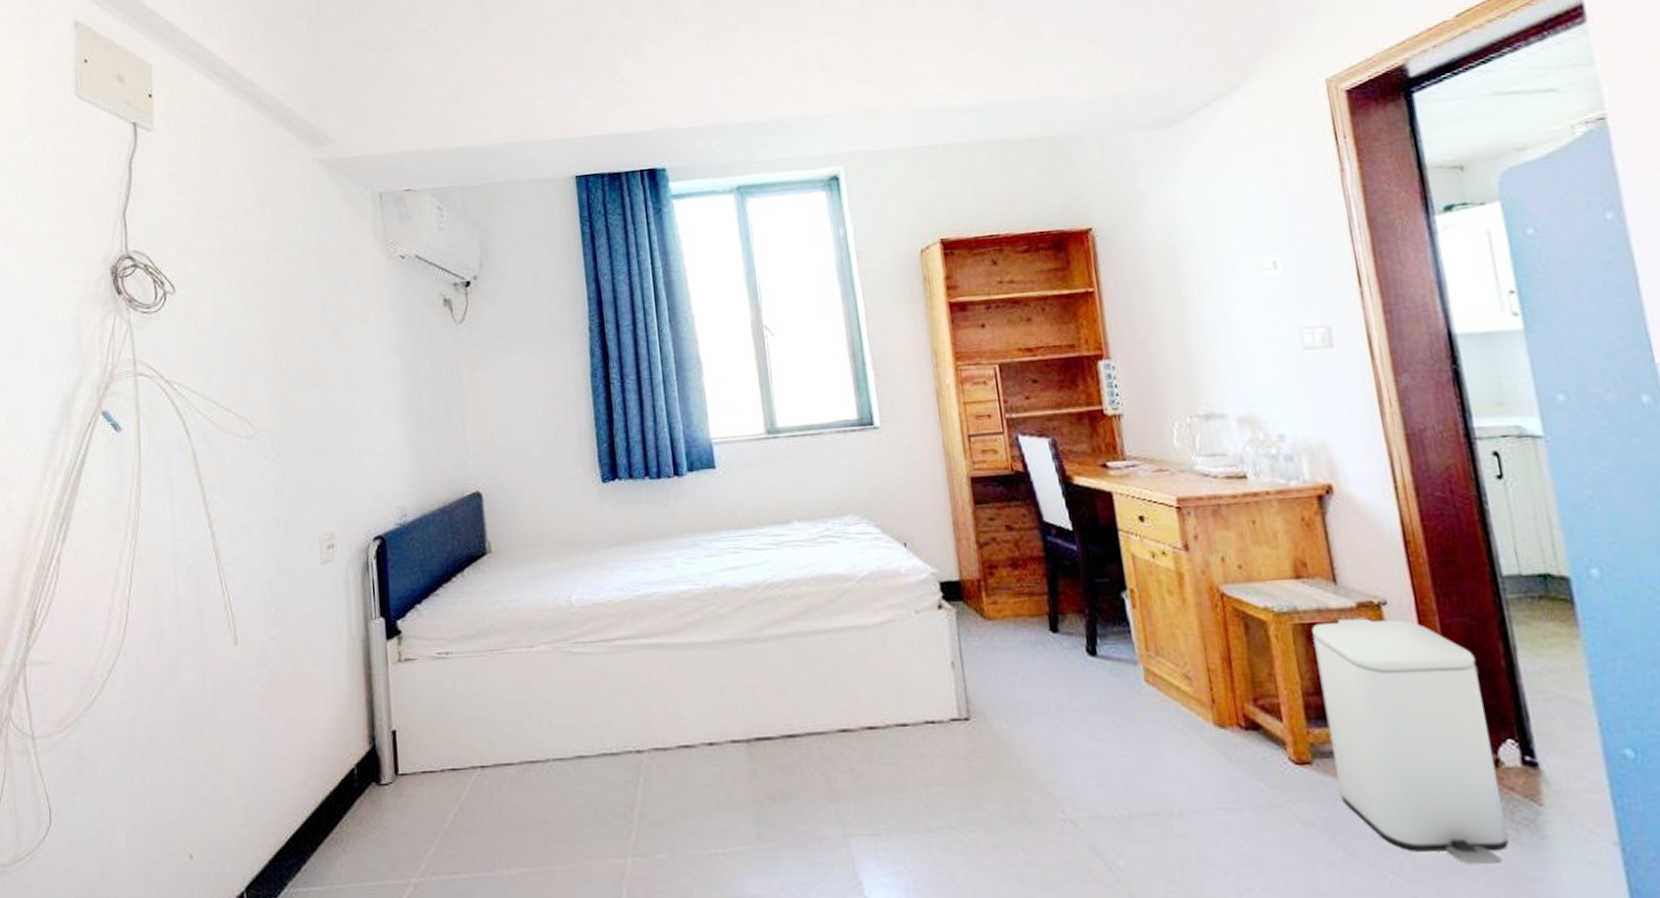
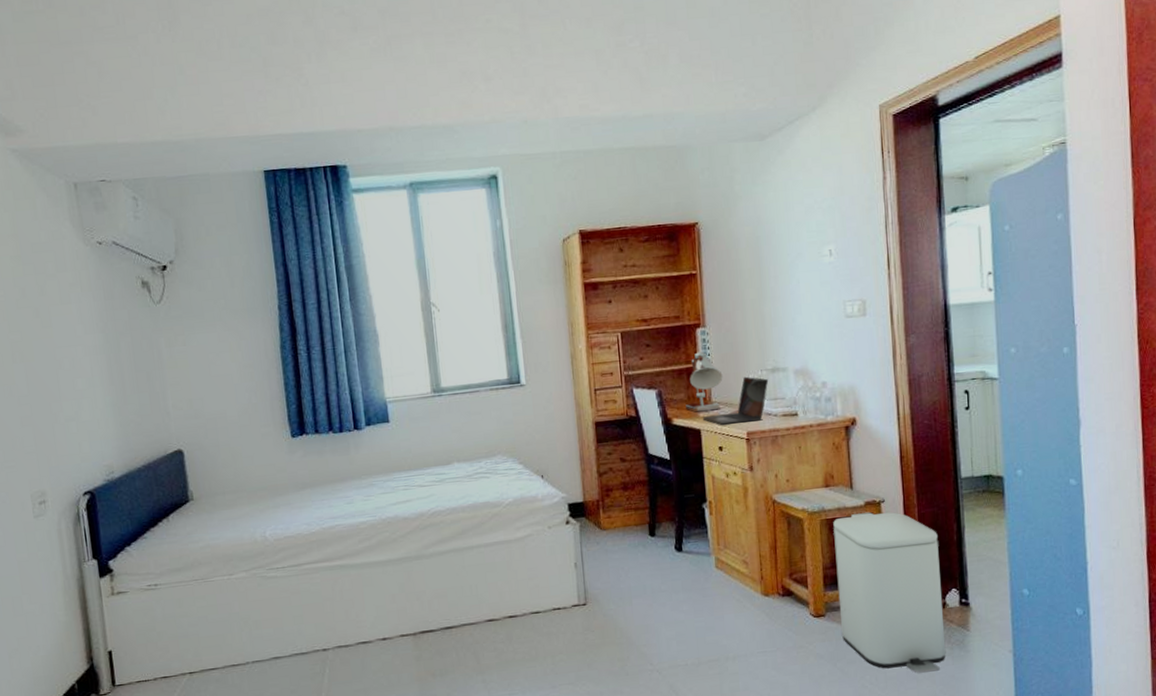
desk lamp: none [1090,390,1138,470] -> present [686,352,723,413]
laptop: none [1113,424,1202,489] -> present [702,376,769,426]

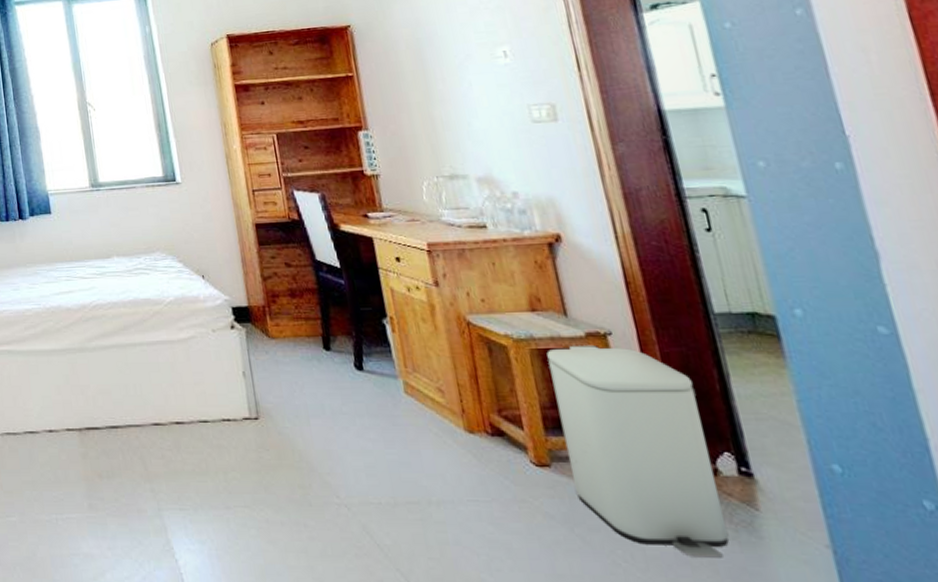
desk lamp: present [686,352,723,413] -> none [353,155,393,219]
laptop: present [702,376,769,426] -> none [373,183,447,235]

